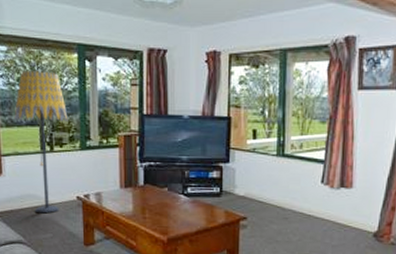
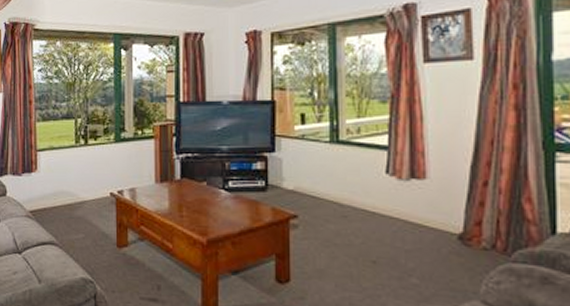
floor lamp: present [14,71,68,214] -> none [50,63,103,212]

